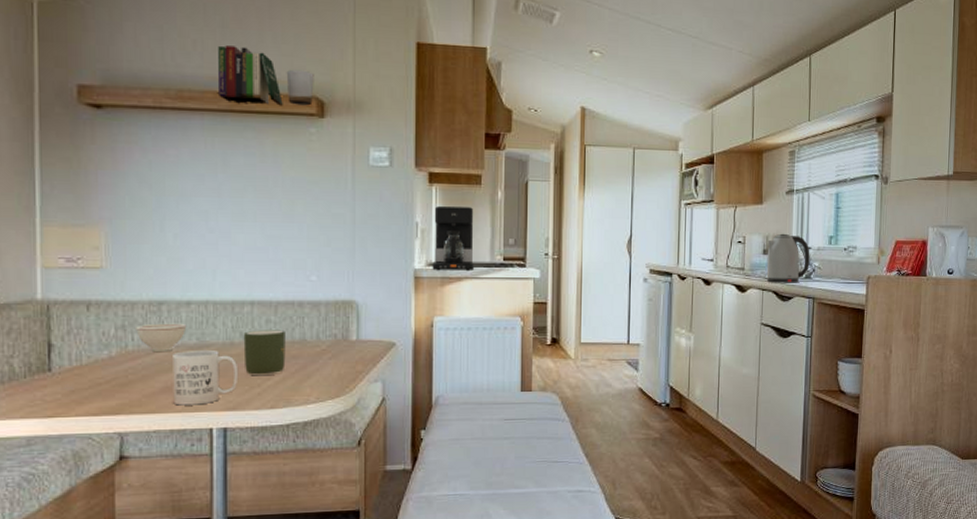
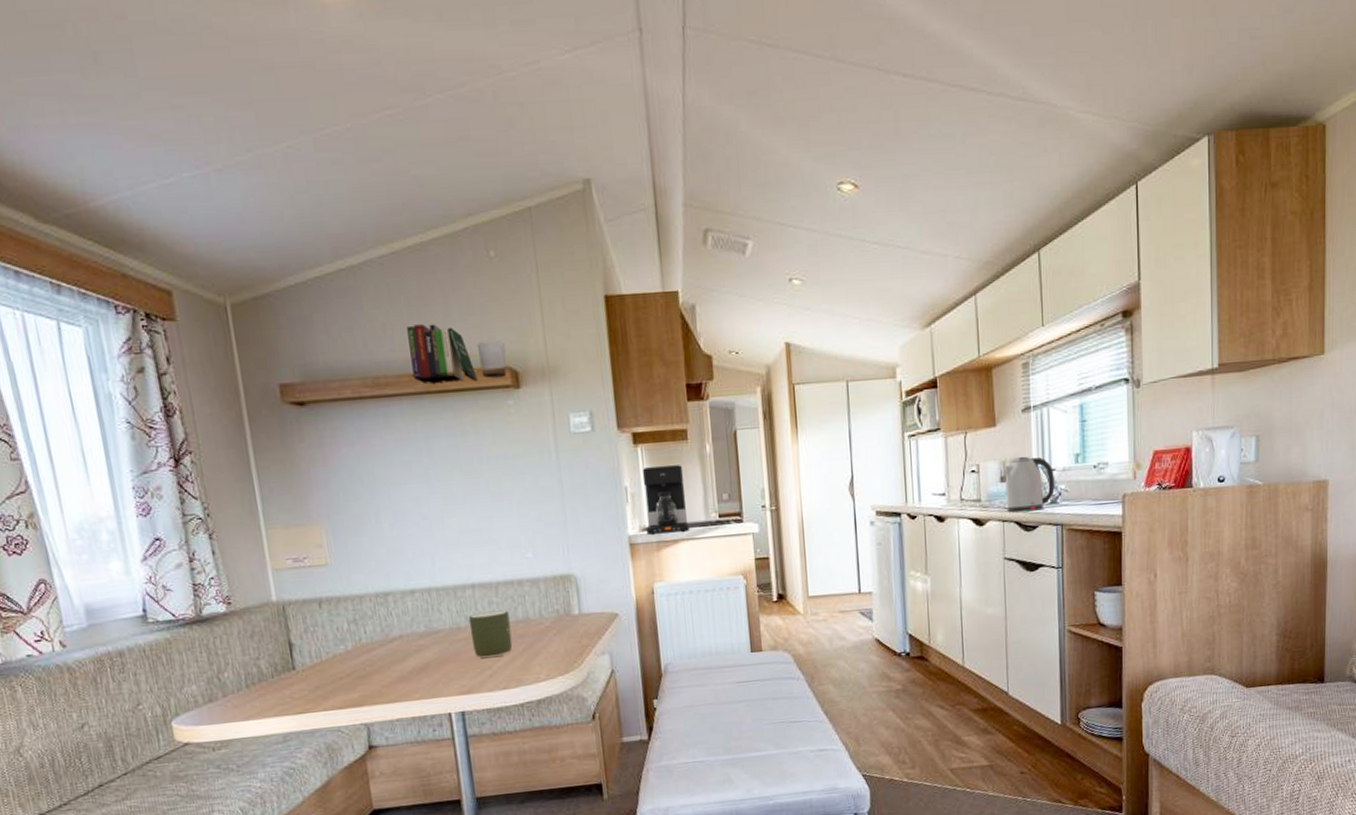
bowl: present [136,323,187,353] -> none [366,612,414,644]
mug: present [173,349,239,406] -> none [404,636,470,693]

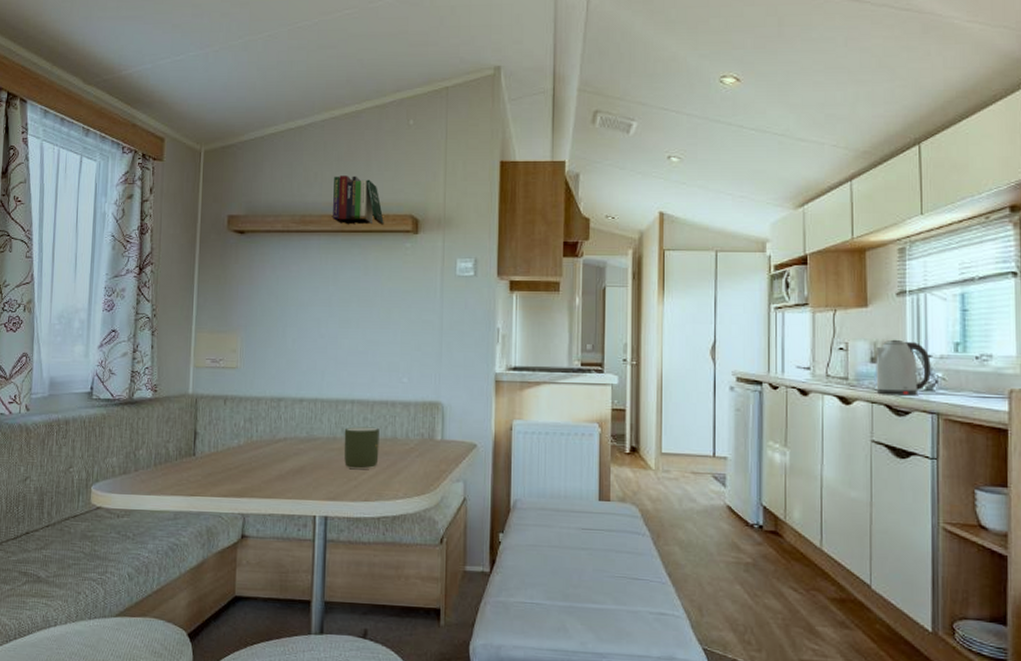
candle holder: present [476,340,507,379] -> none [387,192,411,224]
coffee maker: present [642,465,689,536] -> none [512,313,552,376]

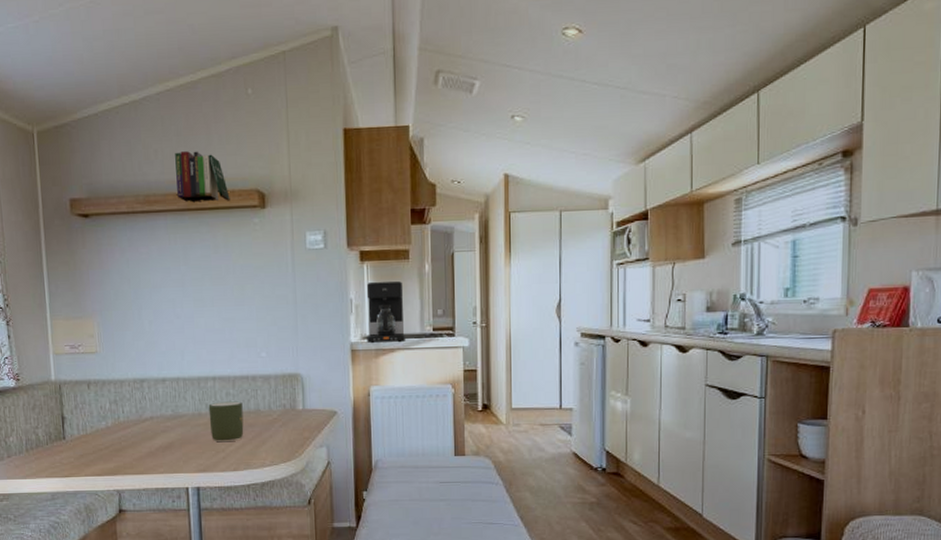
coffee maker: none [512,313,552,376] -> present [366,281,405,344]
kettle: present [875,339,931,396] -> none [711,288,762,342]

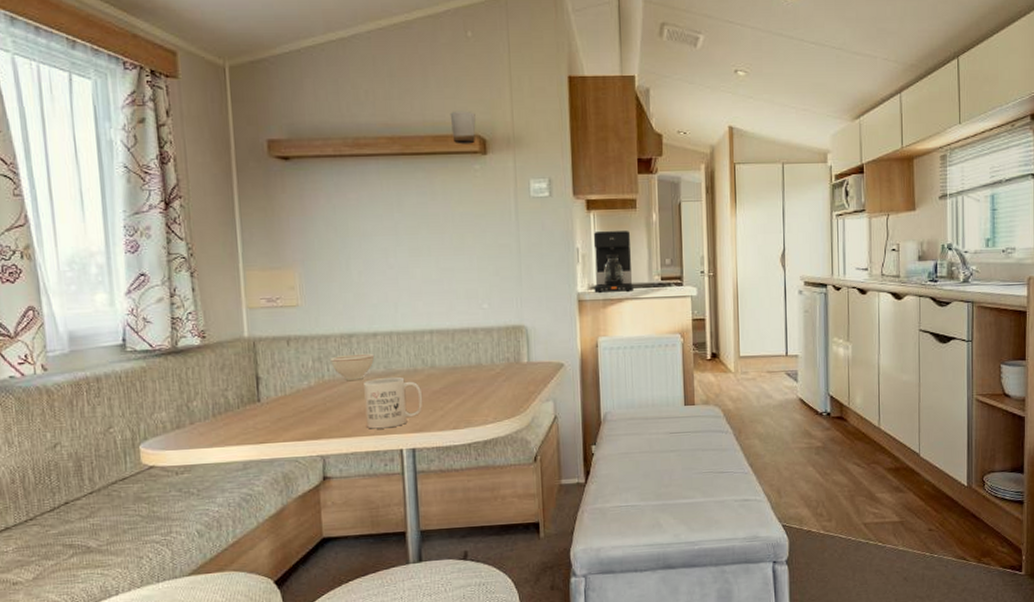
bowl: none [125,397,164,423] -> present [330,353,375,382]
mug: none [154,419,207,468] -> present [364,376,424,429]
books: present [175,151,230,203] -> none [388,93,449,147]
mug: present [208,401,244,443] -> none [425,355,464,400]
candle holder: none [231,166,255,199] -> present [450,111,476,145]

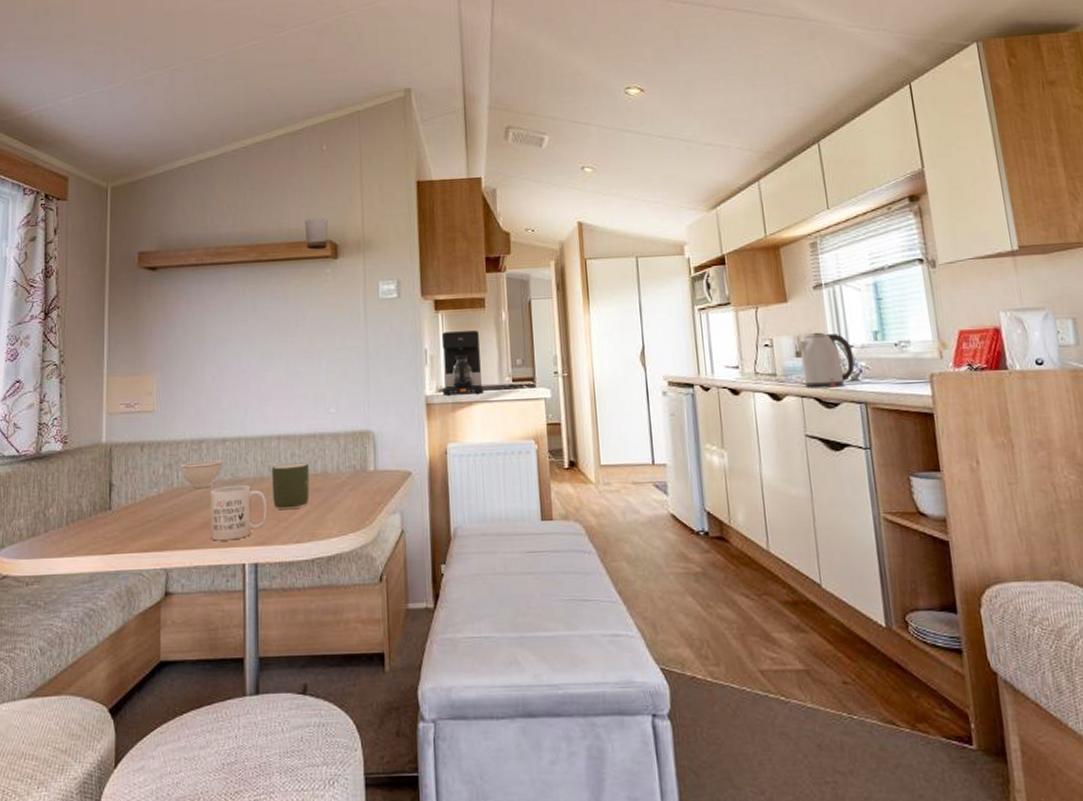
mug: none [425,355,464,400] -> present [271,462,310,510]
kettle: none [922,238,967,289] -> present [799,332,855,389]

